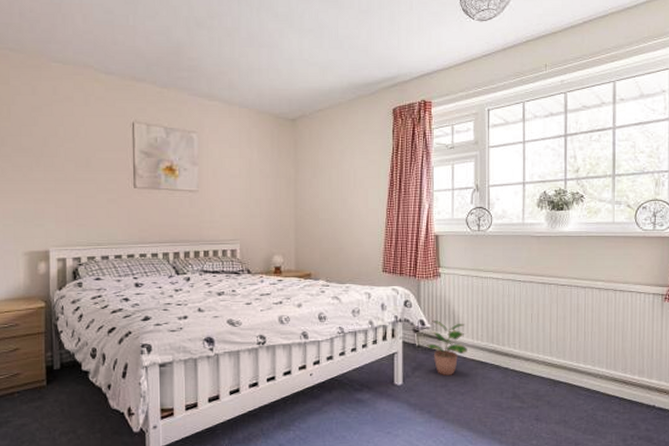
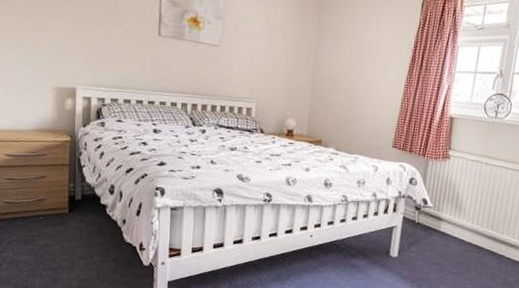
potted plant: present [426,319,467,375] -> none [425,200,467,255]

